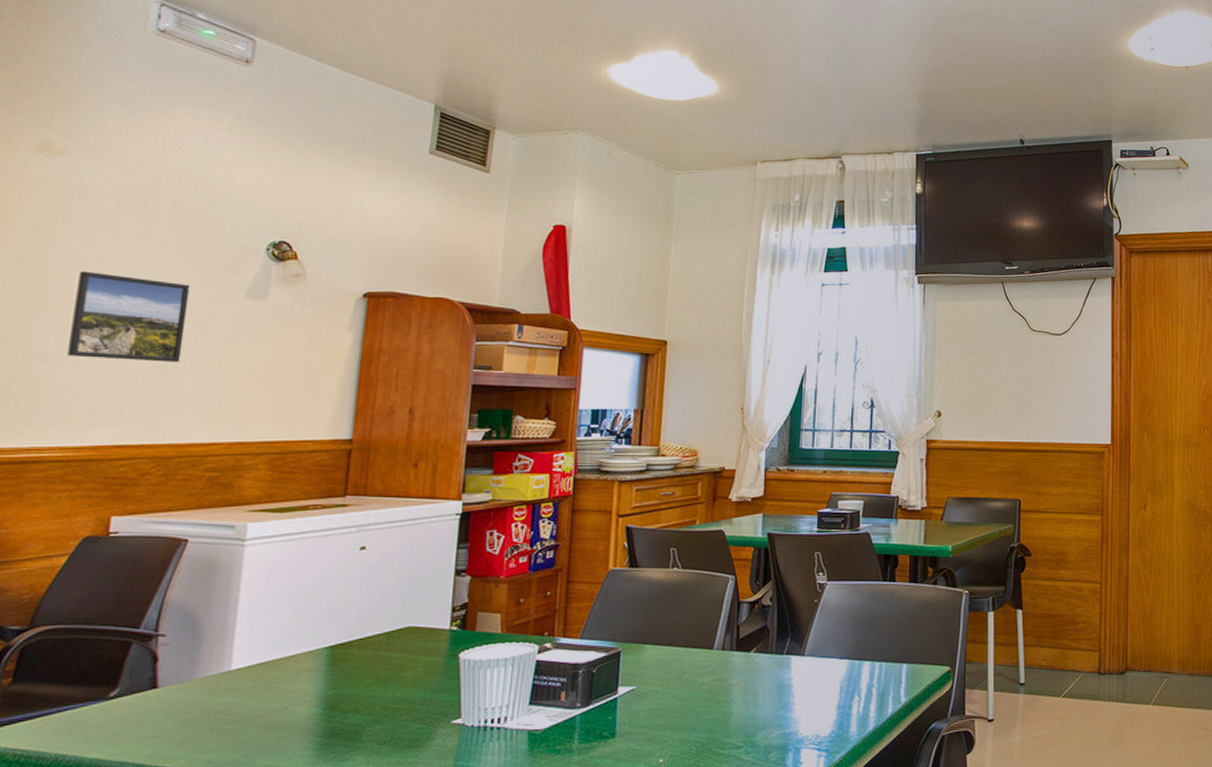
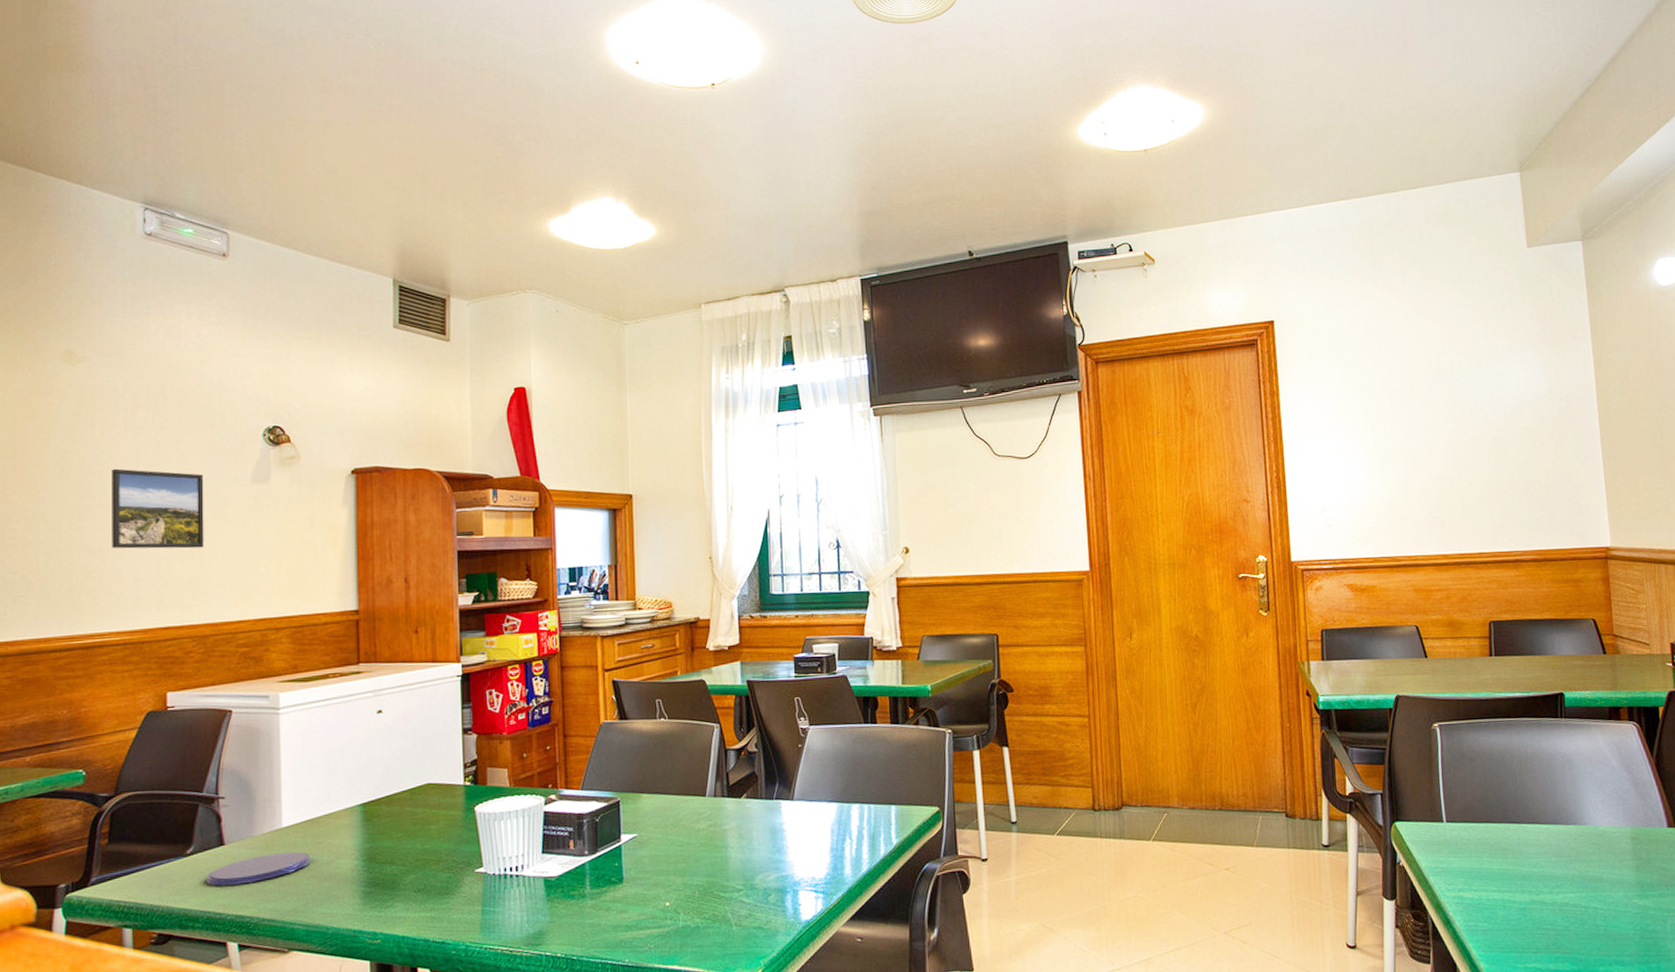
saucer: none [129,697,261,734] -> present [206,852,311,886]

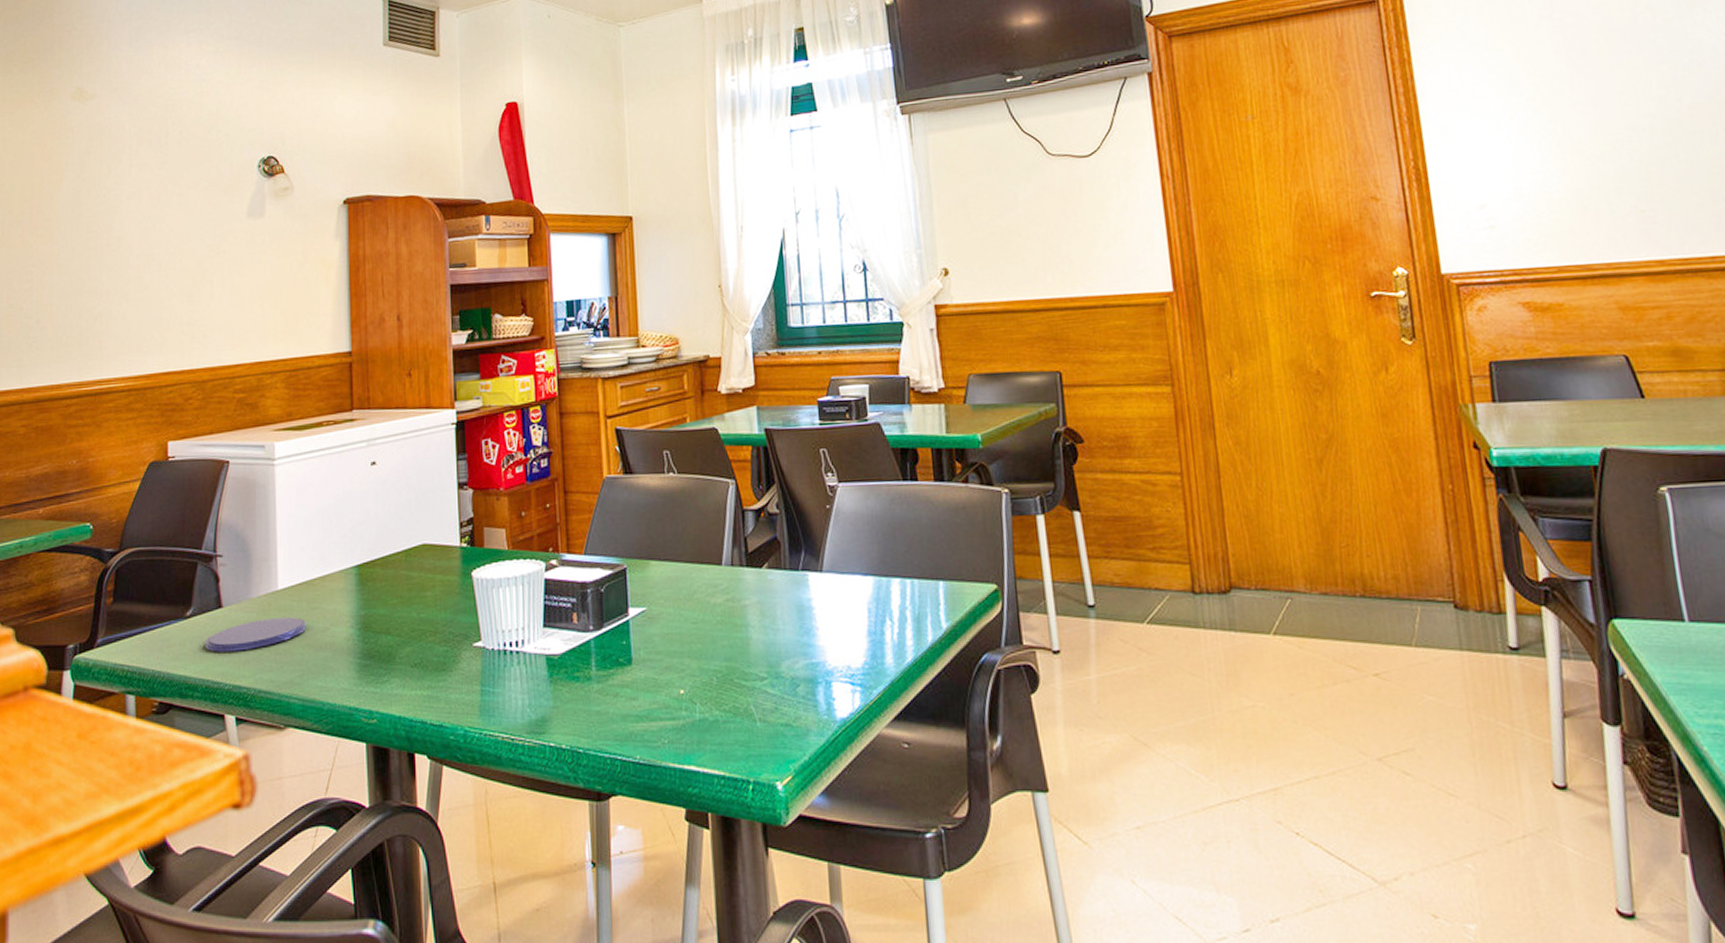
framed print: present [112,468,204,549] -> none [118,207,203,291]

